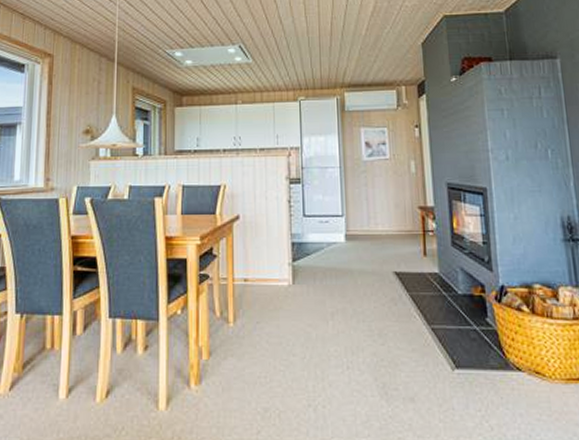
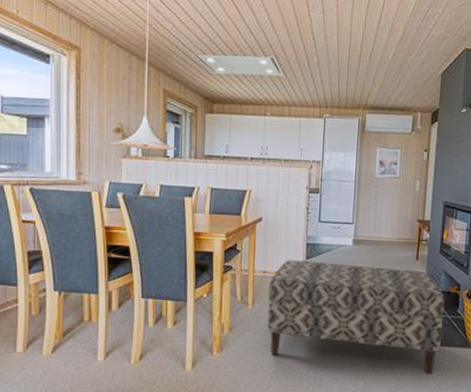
bench: none [251,263,473,410] -> present [267,260,445,375]

